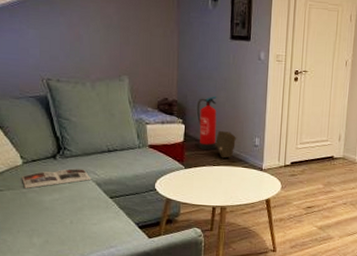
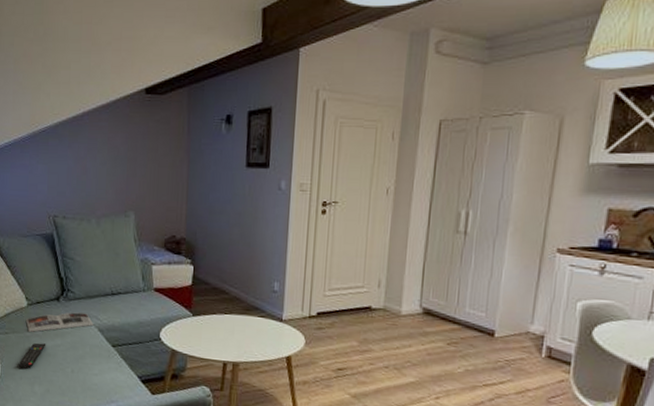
remote control: none [15,198,44,223] -> present [18,343,46,369]
fire extinguisher: present [196,96,217,151] -> none [206,233,231,296]
rock: present [215,131,237,159] -> none [227,274,253,306]

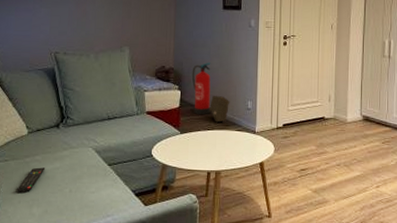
magazine: present [26,312,94,332] -> none [26,137,91,158]
fire extinguisher: none [206,233,231,296] -> present [191,62,211,115]
rock: none [227,274,253,306] -> present [209,96,230,123]

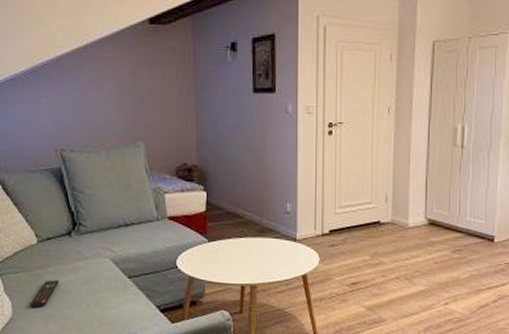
fire extinguisher: present [191,62,211,115] -> none [218,158,243,220]
rock: present [209,96,230,123] -> none [241,197,266,229]

